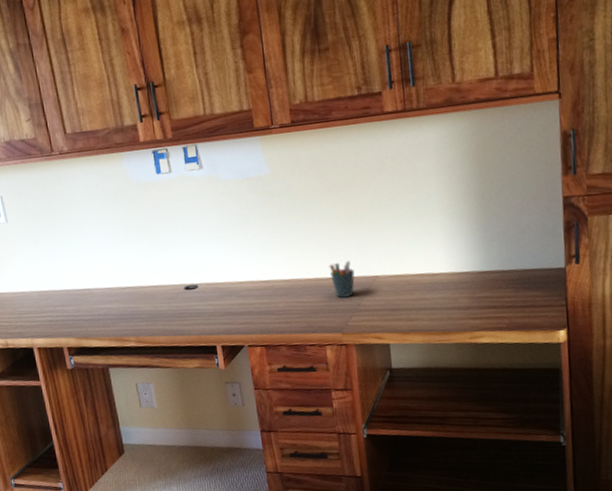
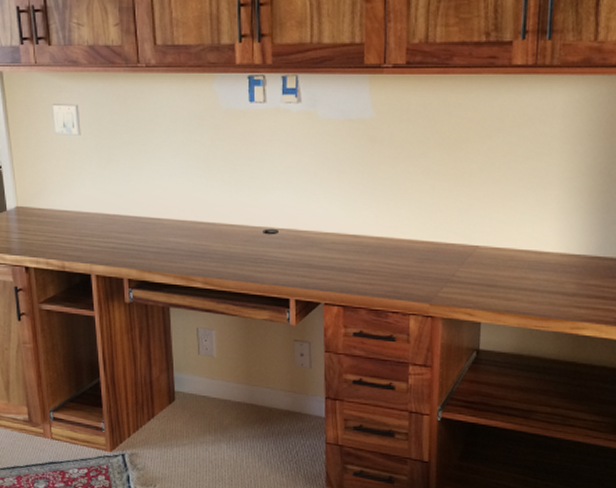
pen holder: present [329,261,355,299] -> none [425,225,454,267]

